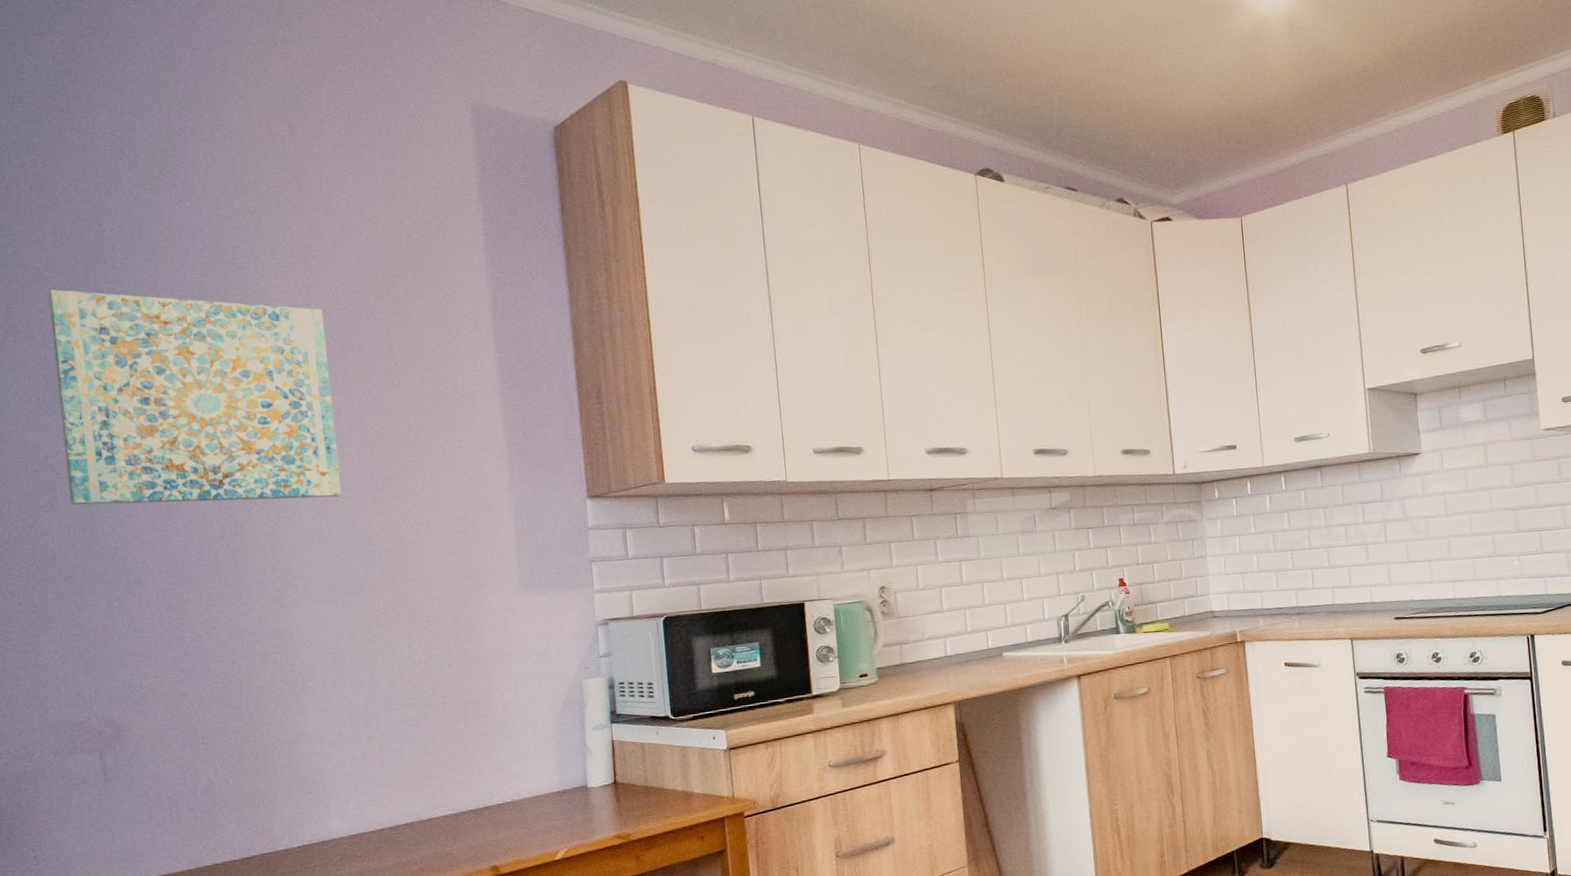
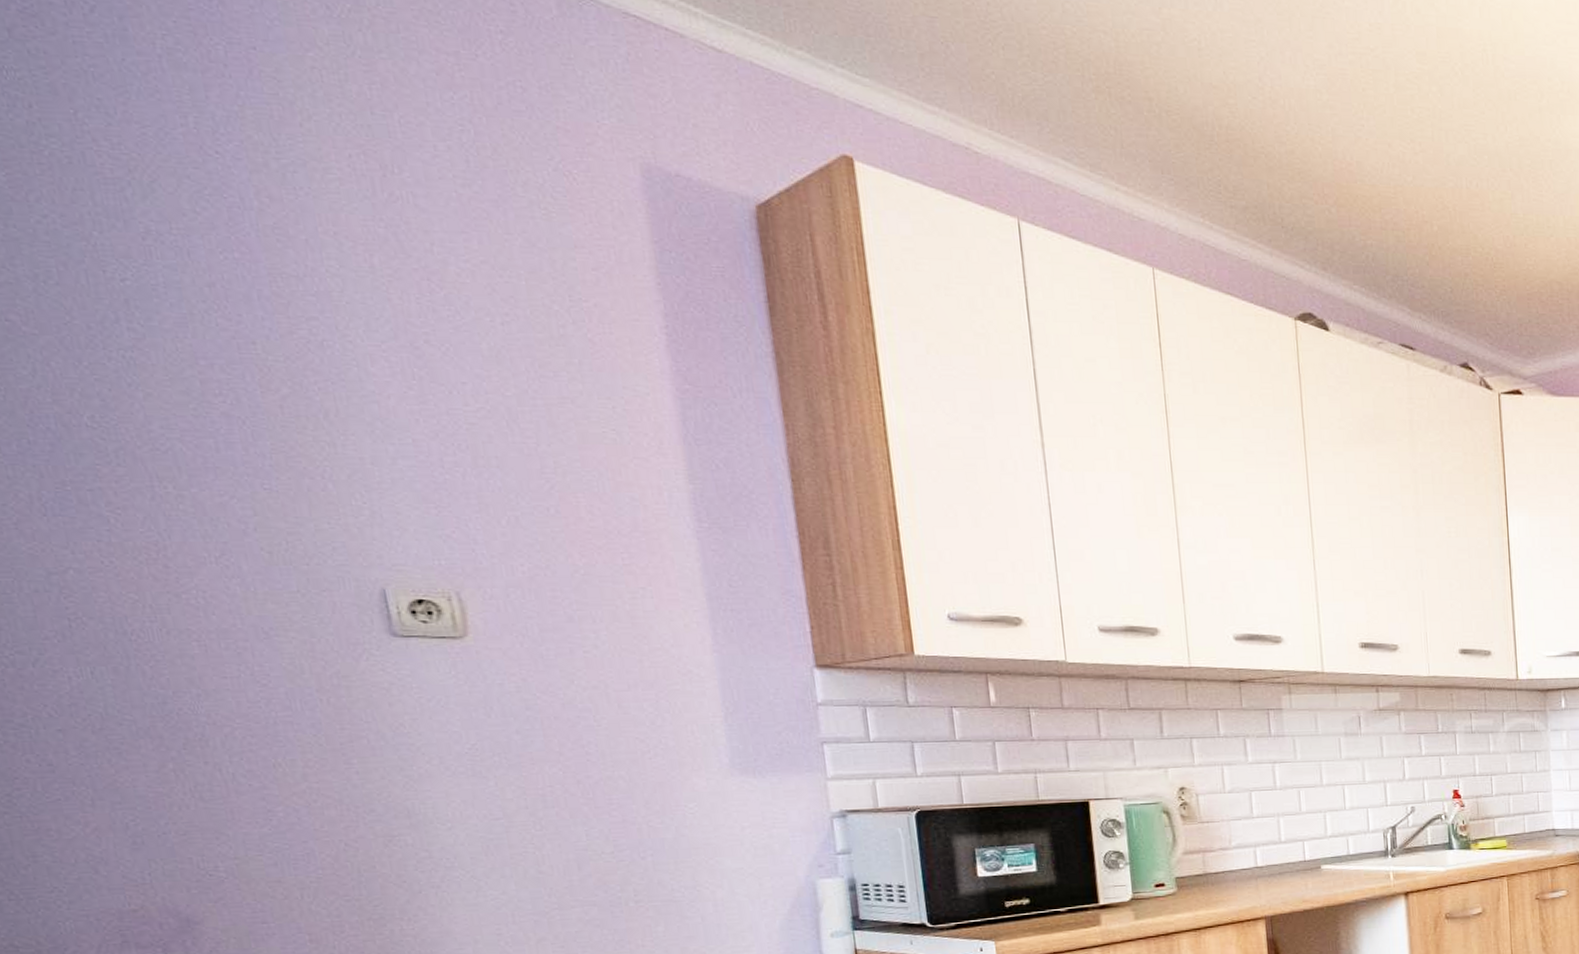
wall art: present [48,289,341,506] -> none [31,352,485,648]

